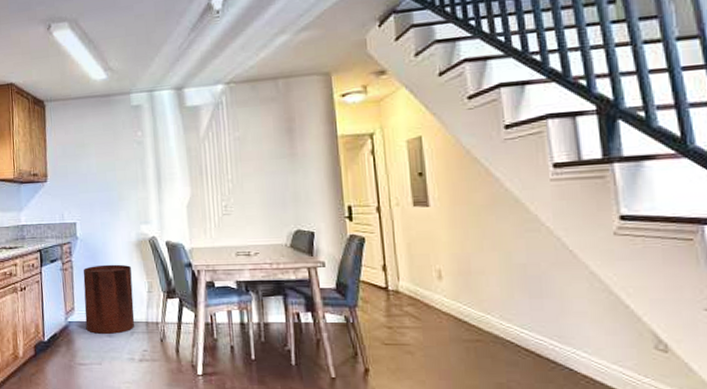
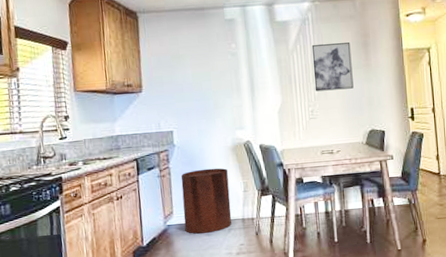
wall art: none [225,128,275,184] -> present [311,42,354,92]

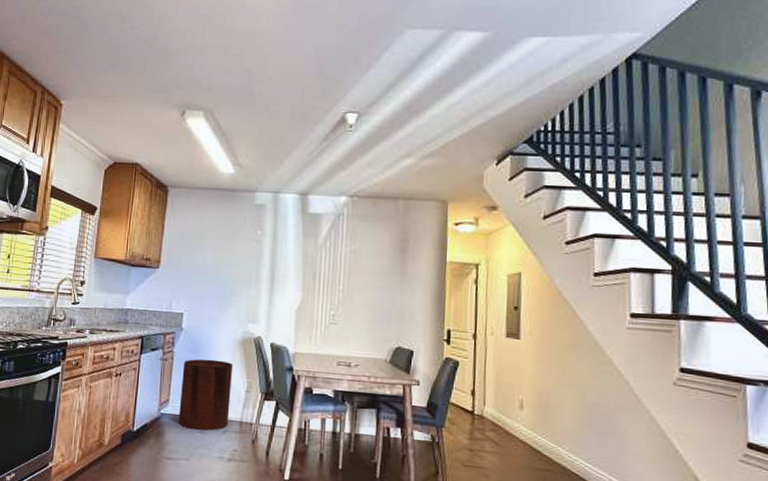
wall art: present [311,42,354,92] -> none [340,242,387,297]

